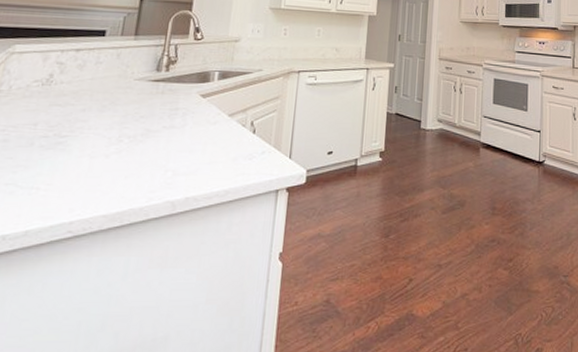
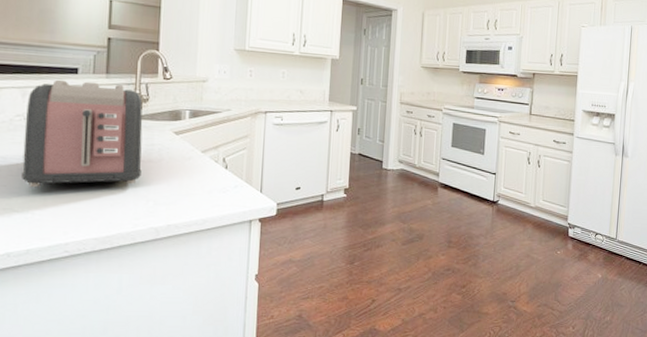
toaster: none [31,42,170,160] -> present [22,79,143,188]

